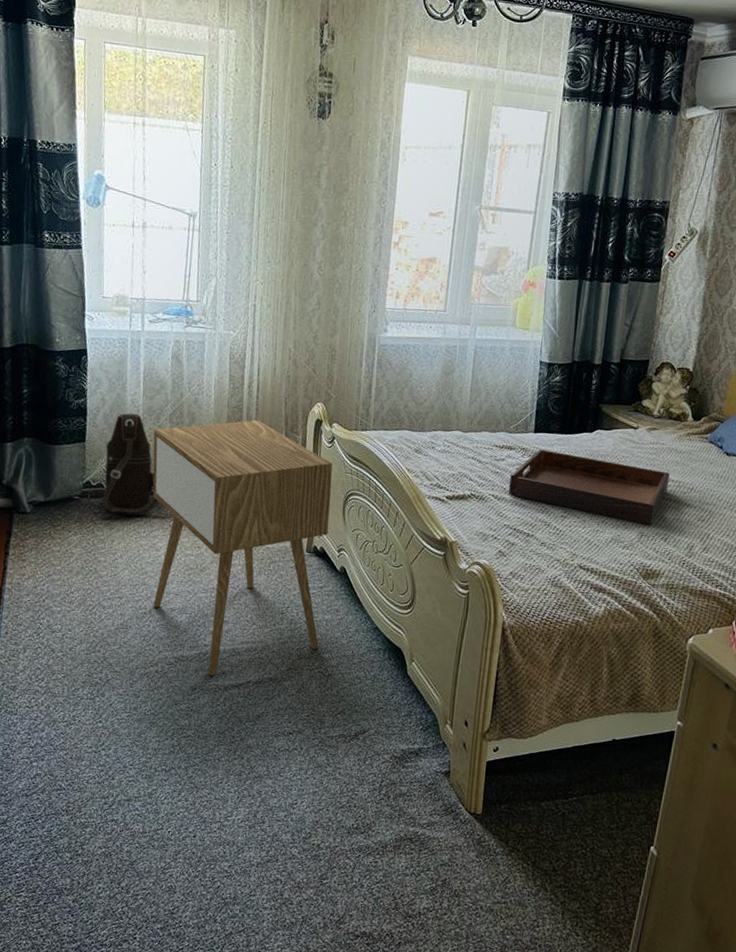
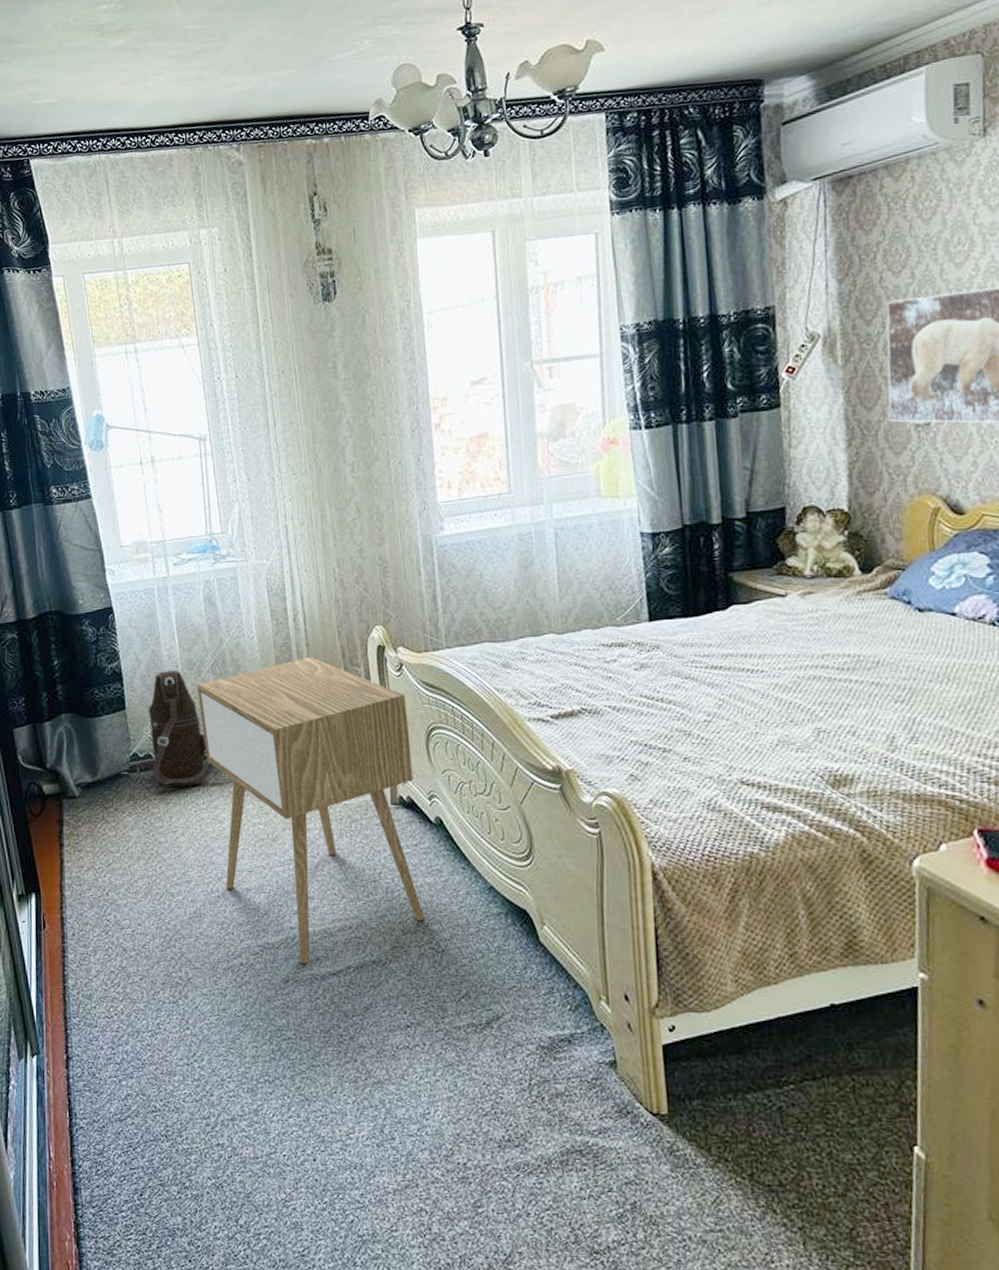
serving tray: present [509,449,670,525] -> none [628,640,844,717]

